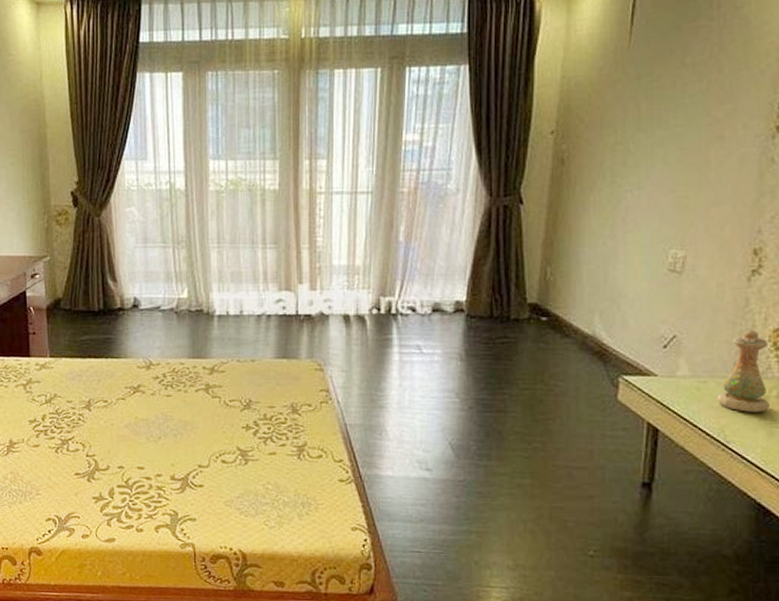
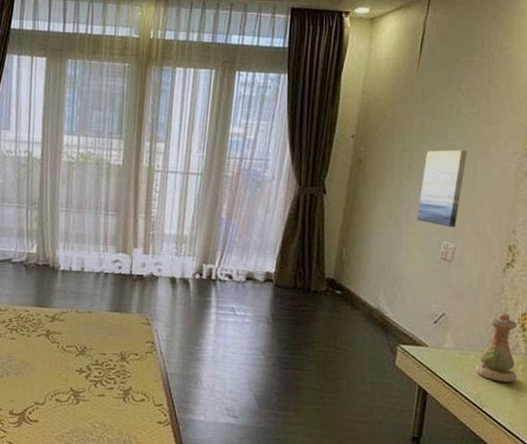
wall art: none [636,137,697,232] -> present [417,150,468,228]

